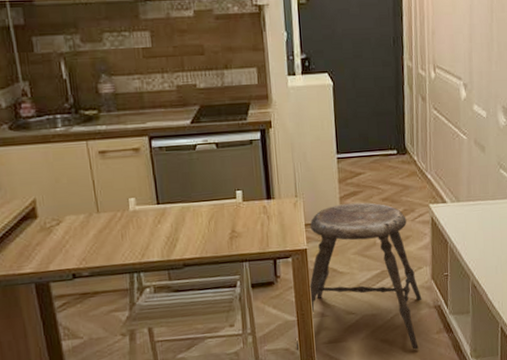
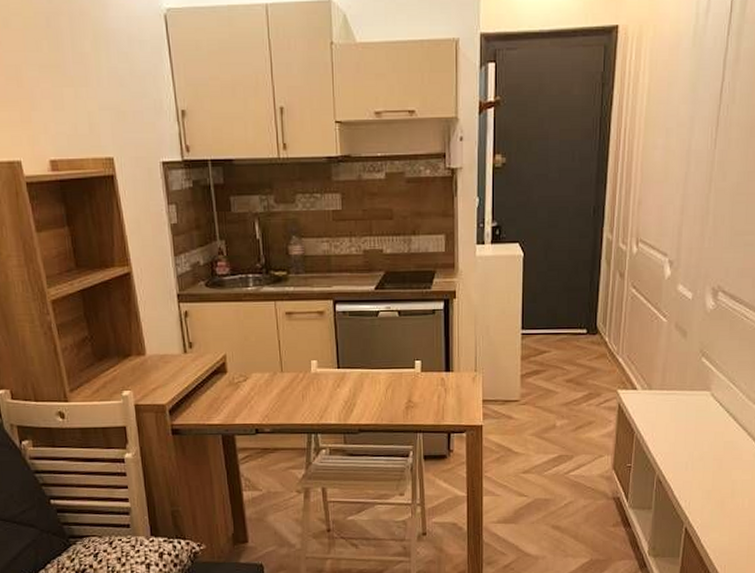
stool: present [296,202,422,350] -> none [464,382,600,540]

